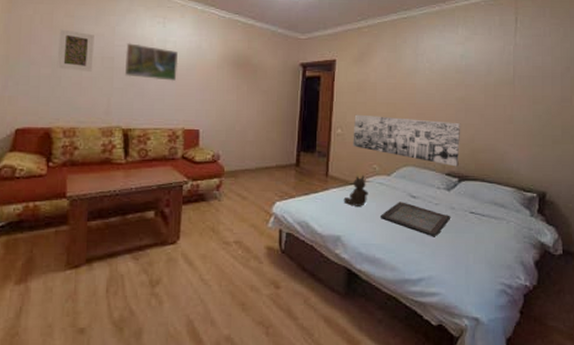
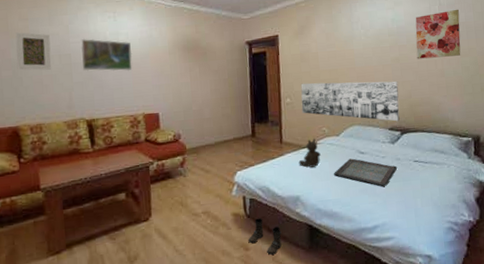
boots: none [280,255,317,296] -> present [248,218,282,255]
wall art: none [484,51,536,102] -> present [415,9,461,59]

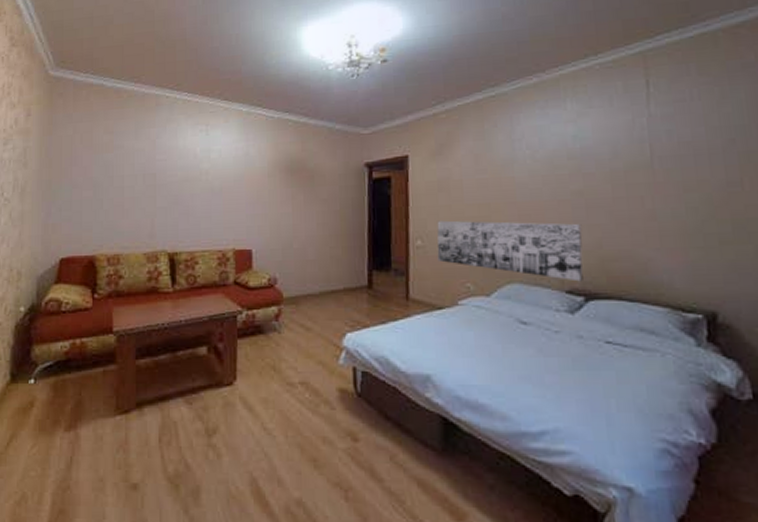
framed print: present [15,32,52,71] -> none [98,147,135,192]
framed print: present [80,38,132,71] -> none [167,155,225,196]
boots: present [248,218,282,255] -> none [357,399,404,452]
teddy bear: present [298,138,321,168] -> none [430,296,463,337]
serving tray: present [333,158,398,188] -> none [480,329,579,376]
wall art: present [415,9,461,59] -> none [609,122,685,194]

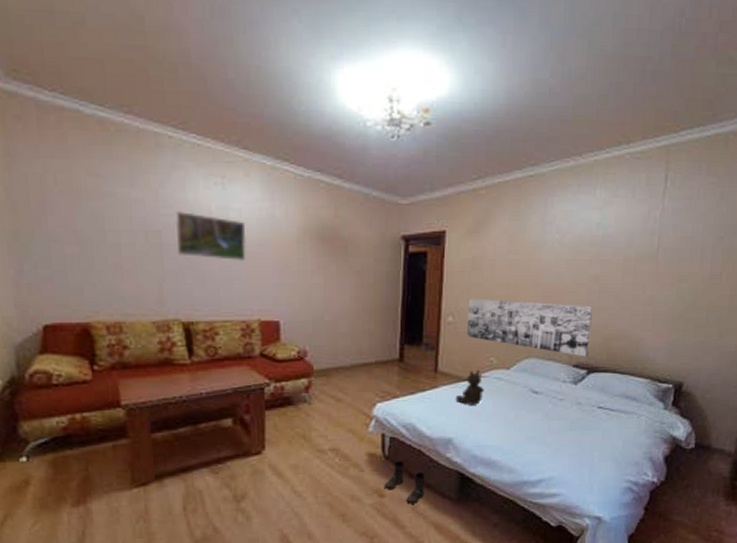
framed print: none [167,155,225,196] -> present [175,210,247,262]
boots: none [357,399,404,452] -> present [384,461,426,504]
teddy bear: none [430,296,463,337] -> present [455,369,484,405]

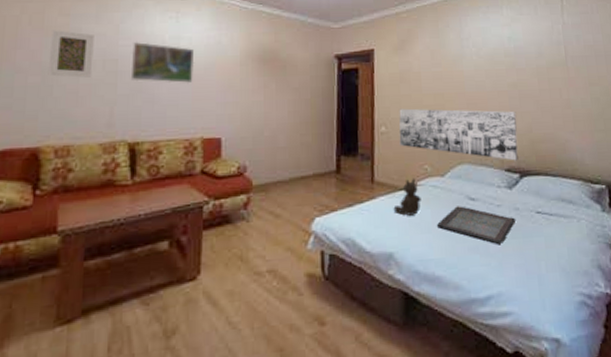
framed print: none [82,193,134,250] -> present [48,30,94,78]
boots: present [384,461,426,504] -> none [325,281,369,333]
serving tray: none [496,398,577,436] -> present [436,206,516,245]

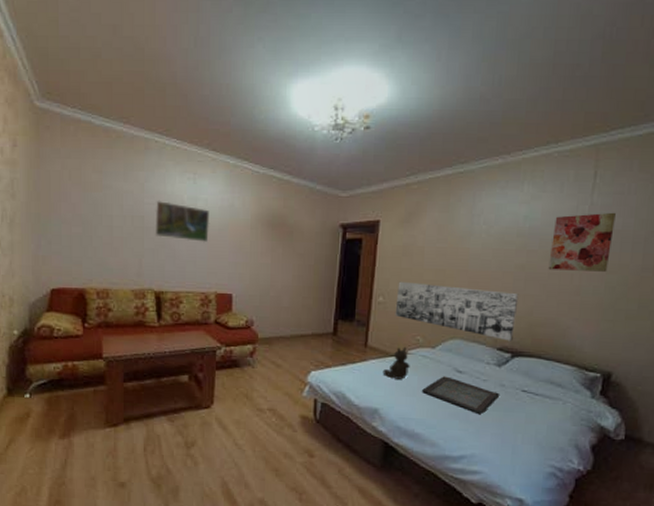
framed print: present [48,30,94,78] -> none [87,185,123,231]
wall art: none [535,29,590,86] -> present [548,212,616,272]

